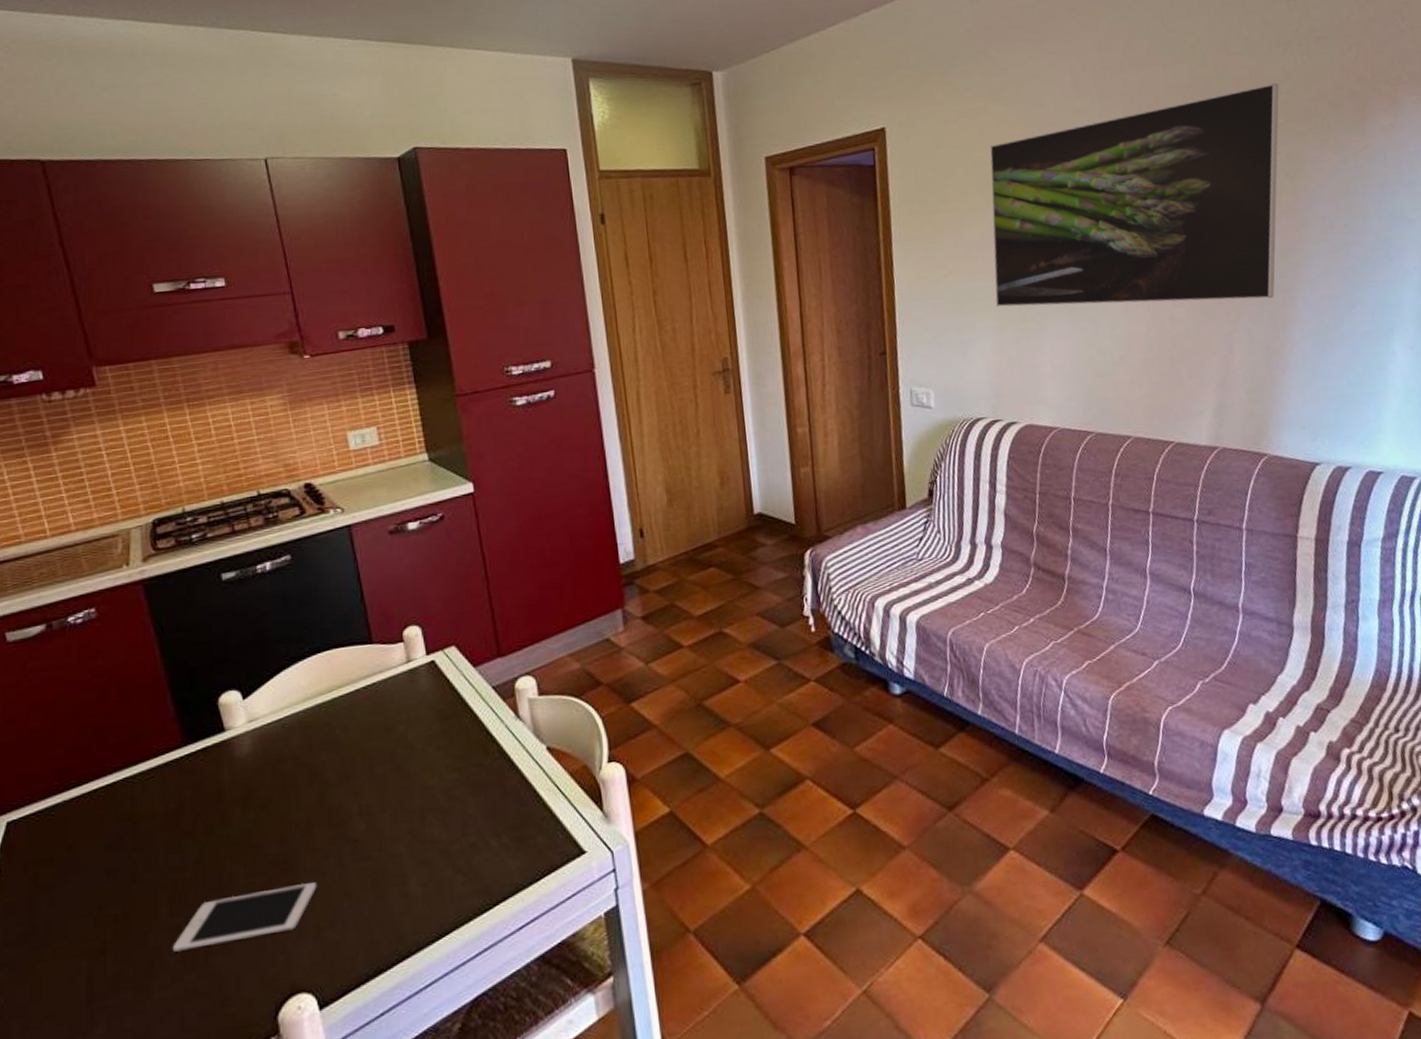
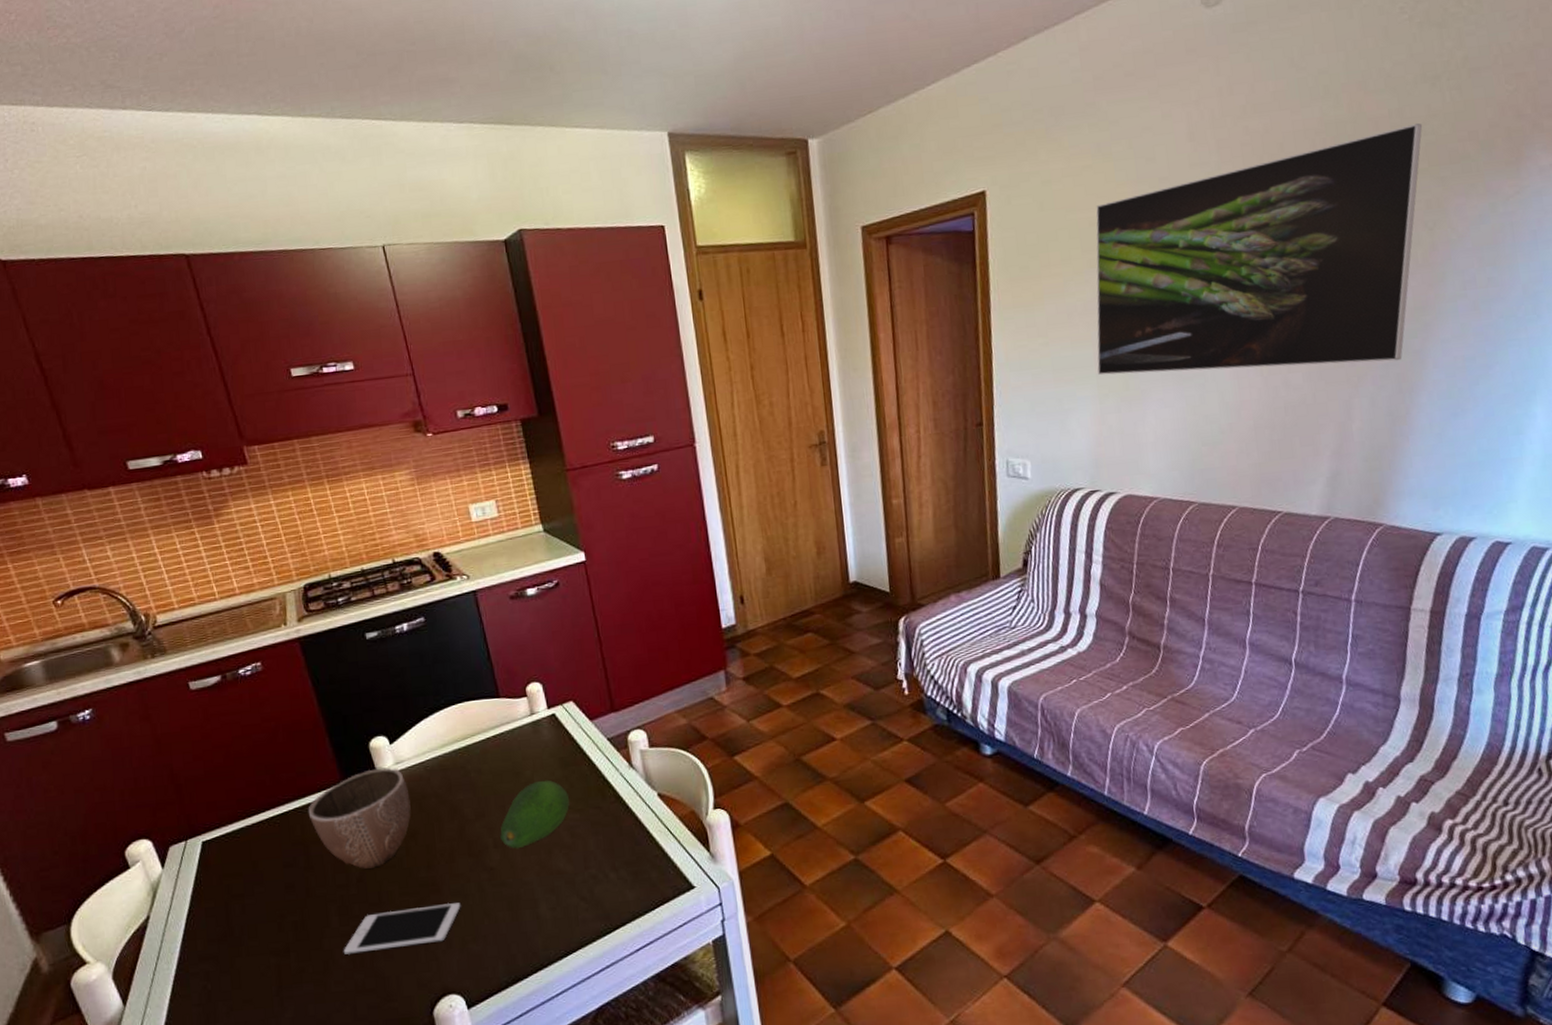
decorative bowl: none [140,726,264,847] -> present [308,767,411,869]
fruit: none [366,735,448,816] -> present [500,779,570,849]

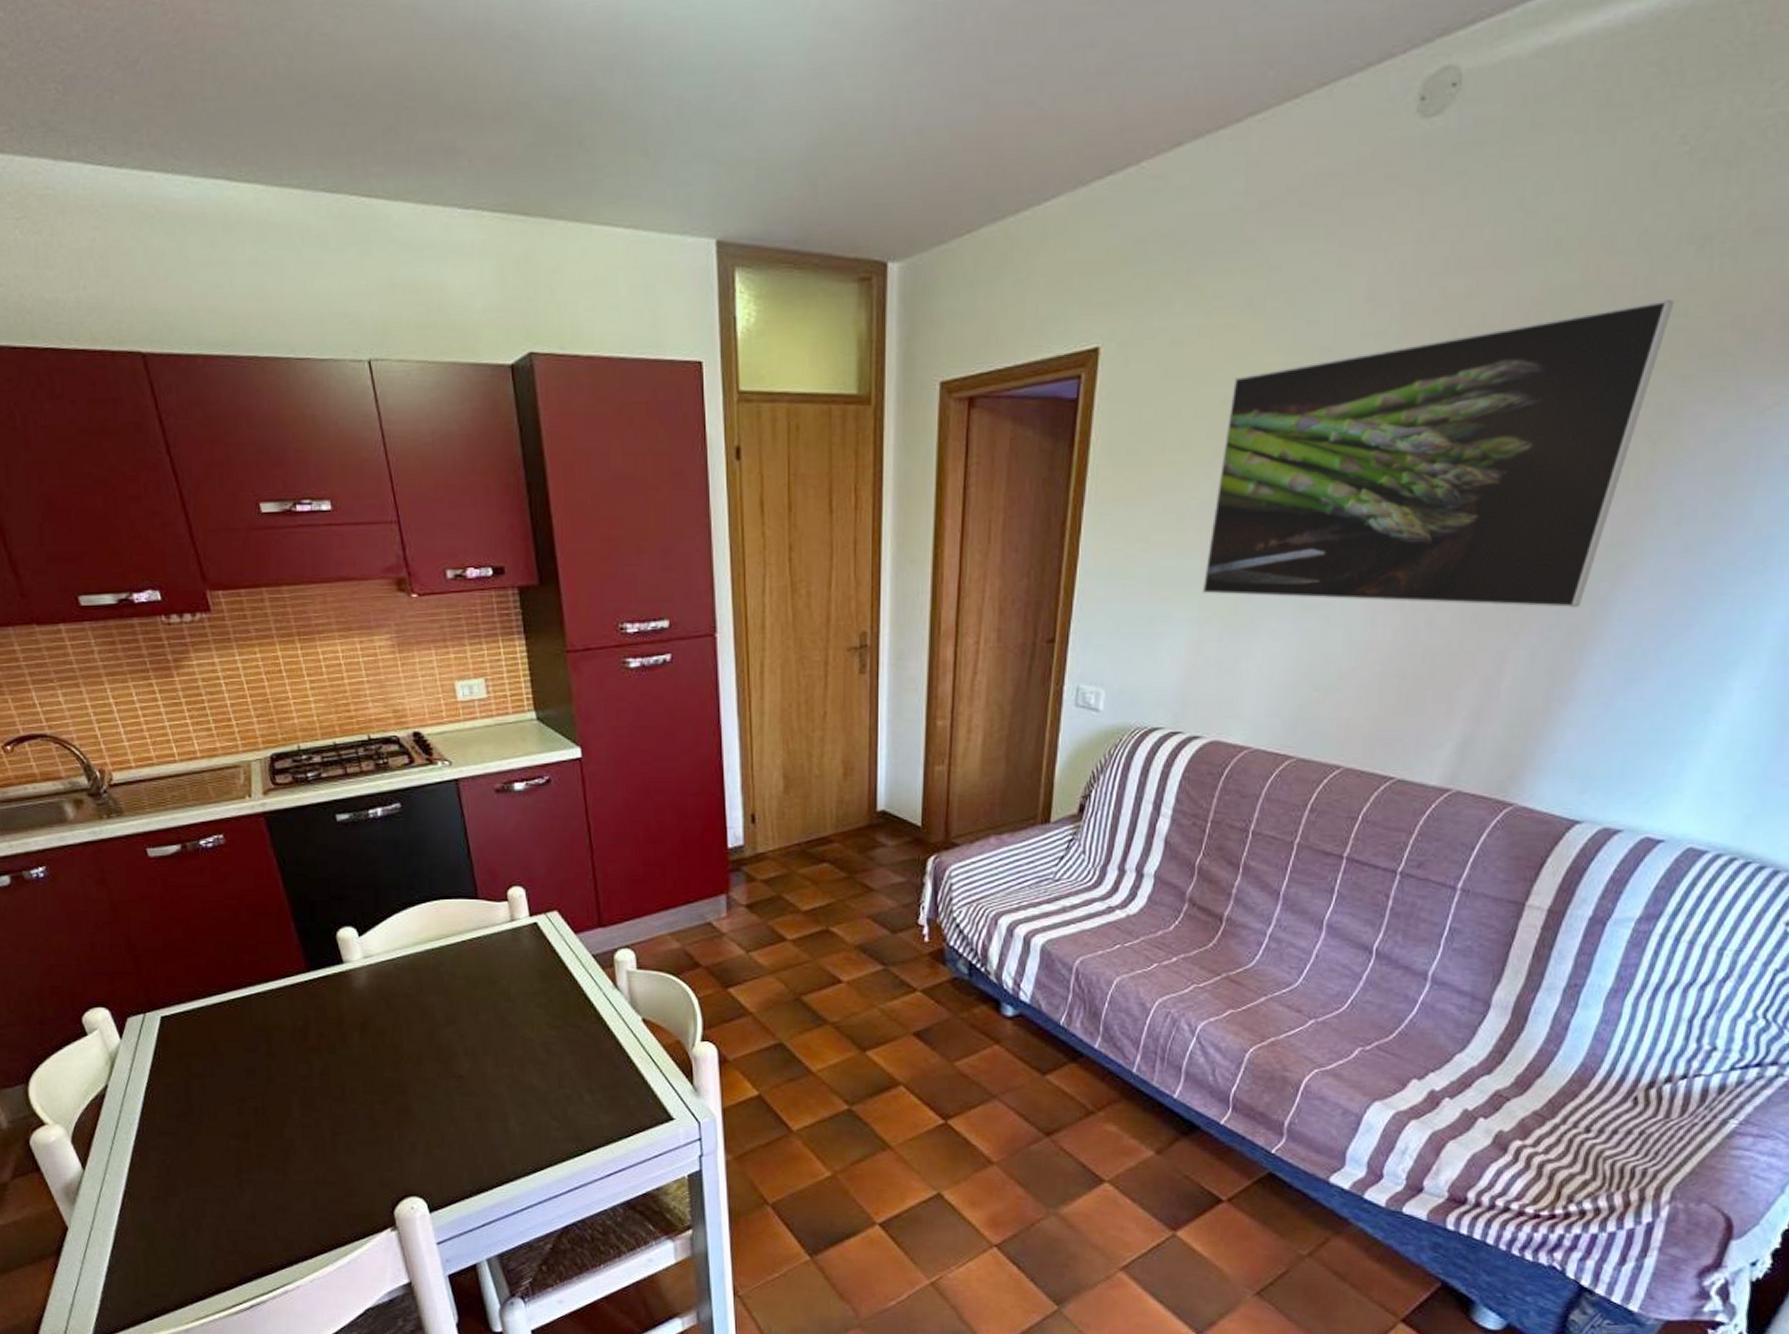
decorative bowl: present [308,767,411,869] -> none [271,960,379,1062]
cell phone: present [343,902,461,955] -> none [304,1106,427,1146]
fruit: present [500,779,570,849] -> none [471,991,548,1060]

